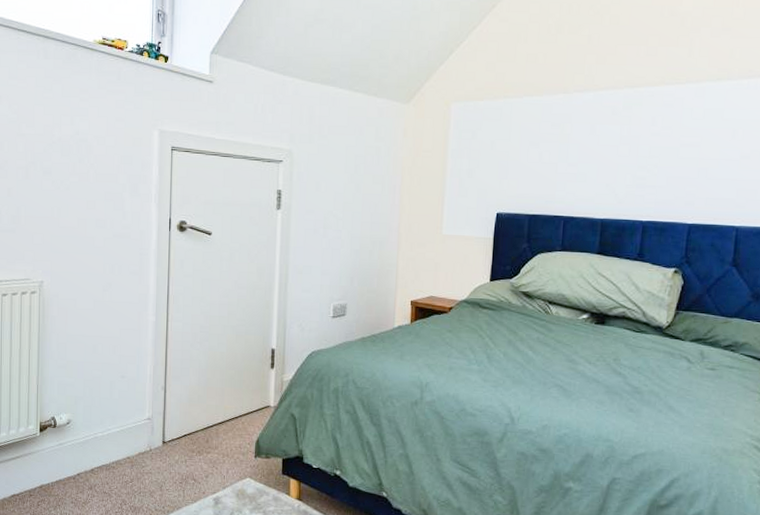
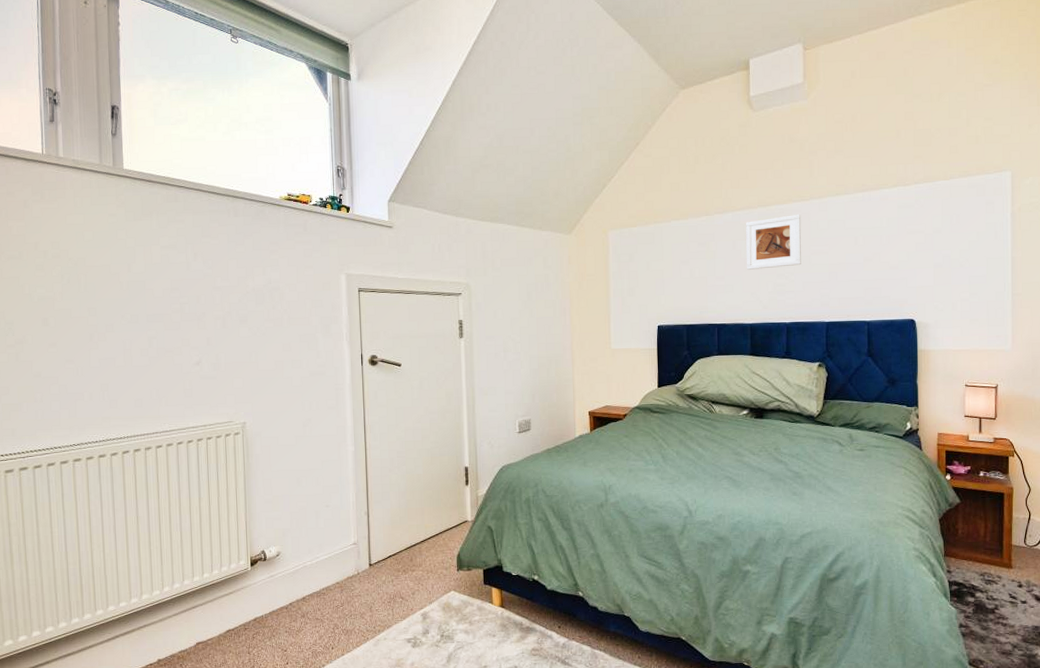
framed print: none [603,98,674,159] -> present [746,213,802,270]

